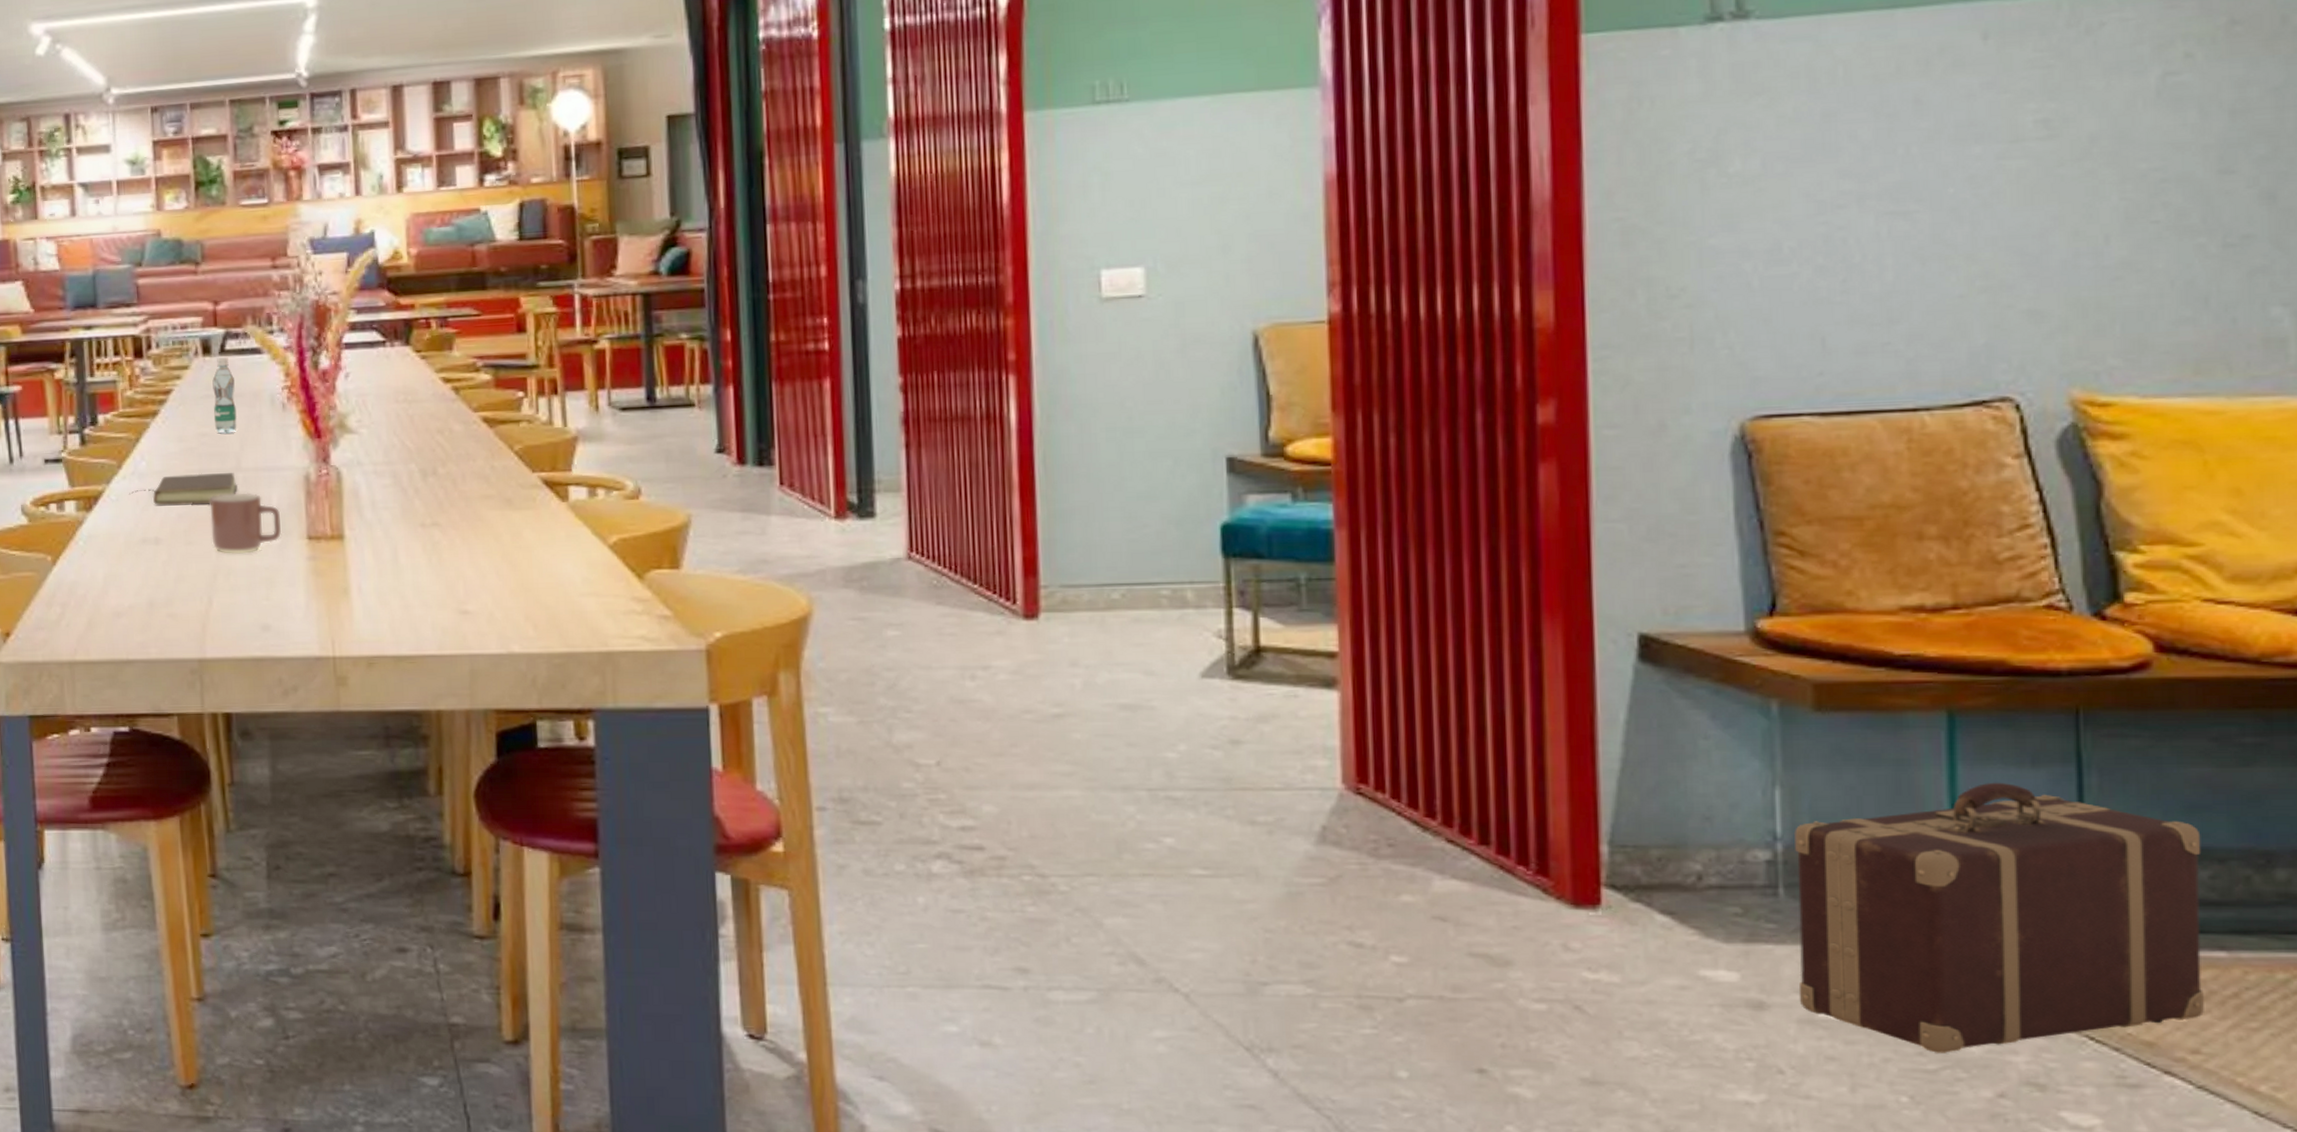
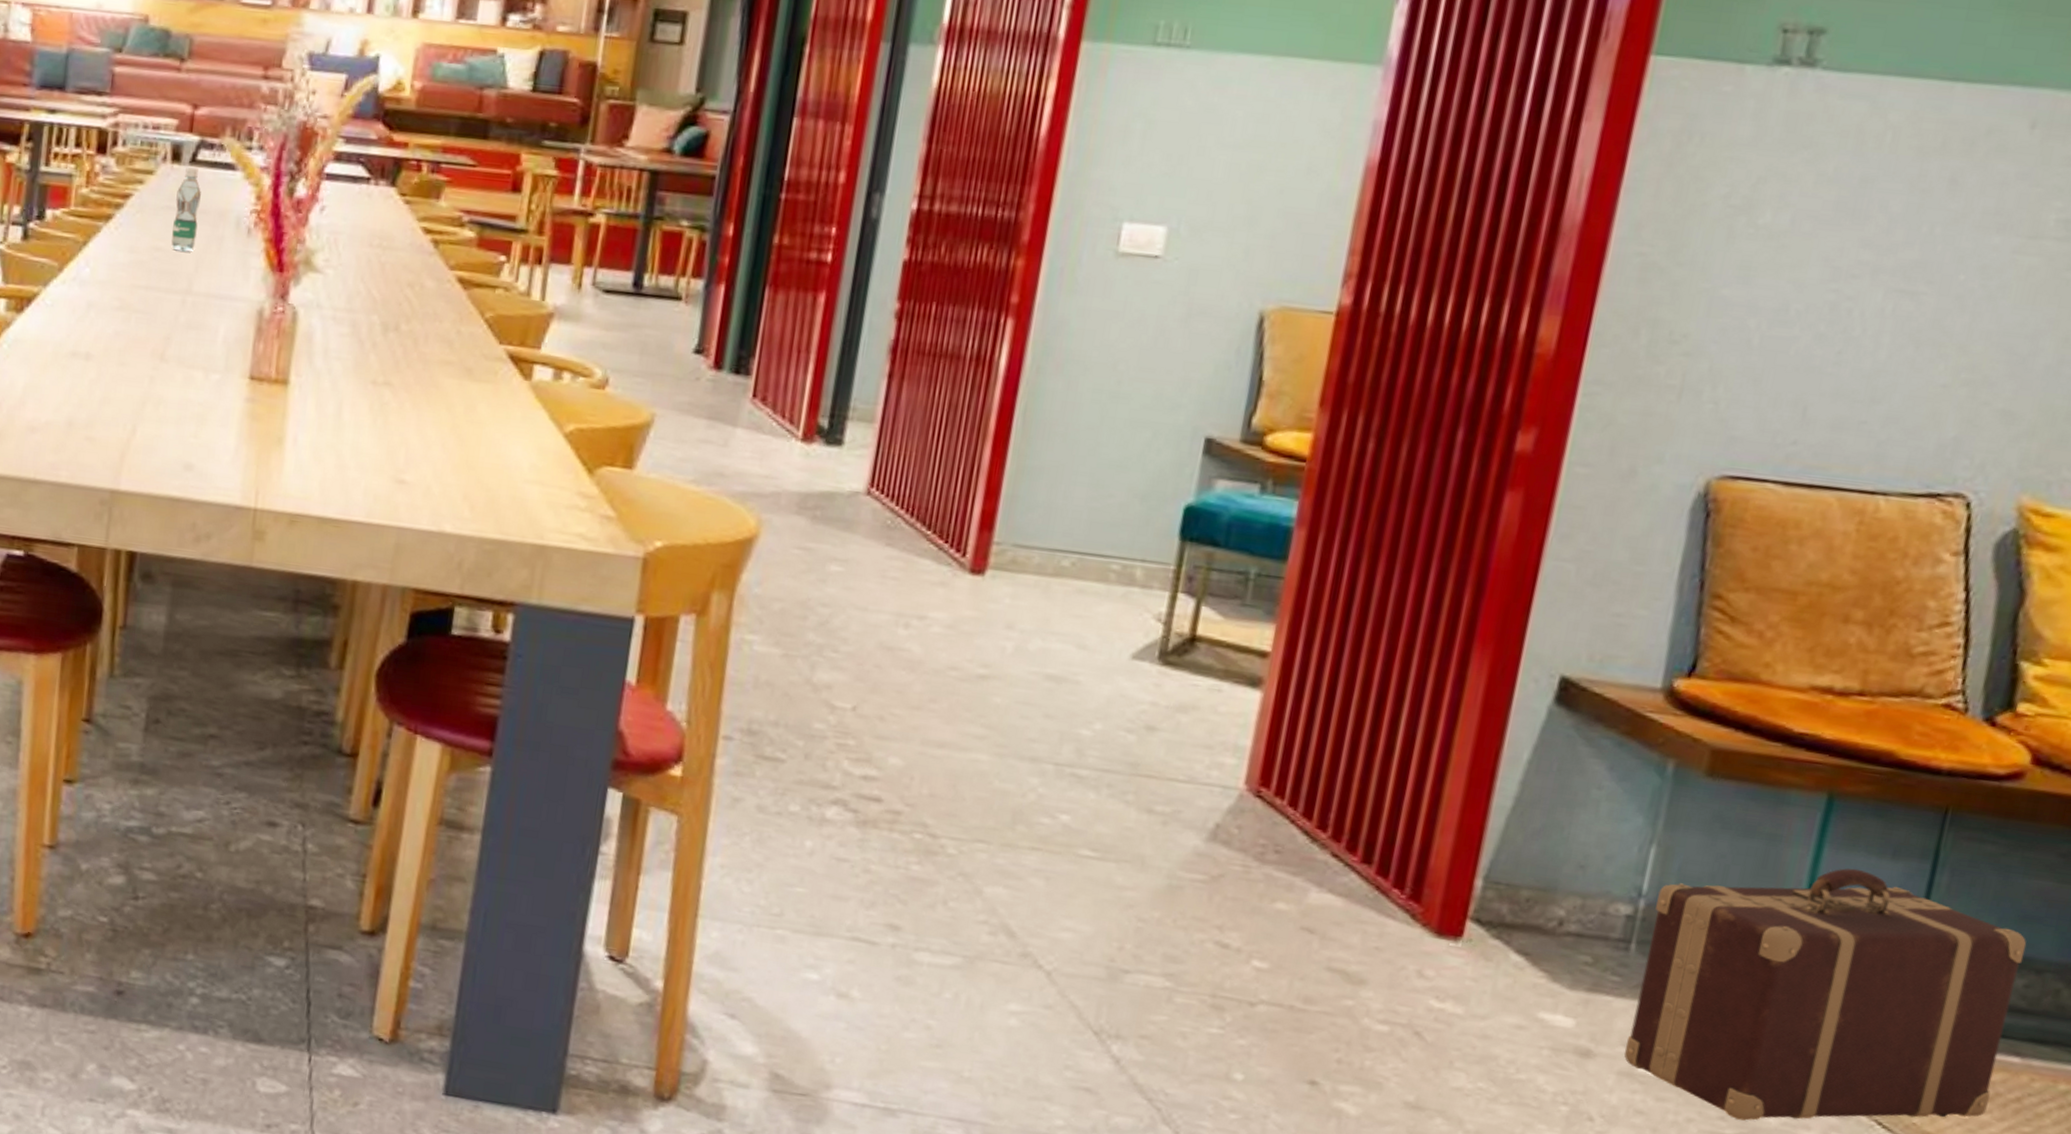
book: present [129,473,238,505] -> none [66,287,185,324]
mug: present [209,492,282,554] -> none [147,316,225,385]

